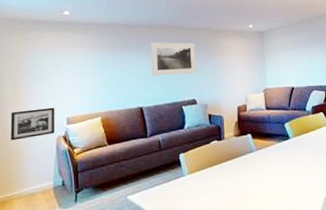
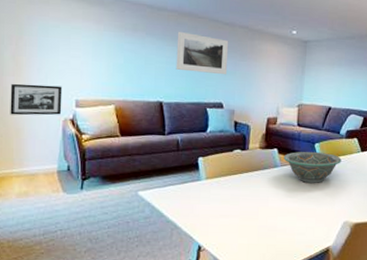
decorative bowl: none [257,131,312,163] -> present [283,151,342,183]

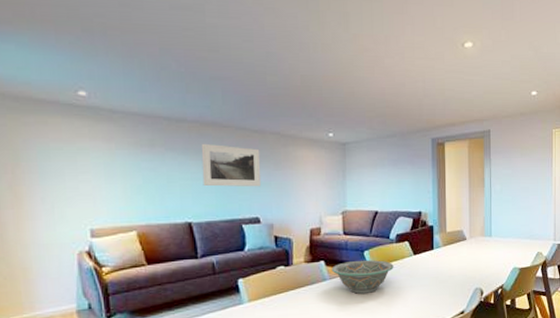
picture frame: present [10,83,63,116] -> none [10,215,75,253]

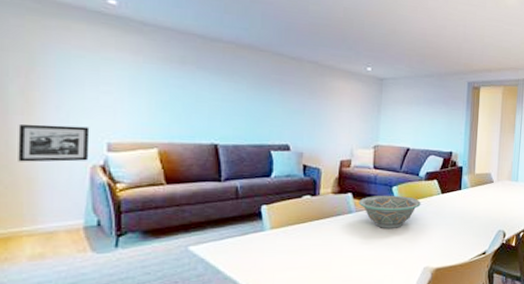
picture frame: none [10,215,75,253] -> present [18,123,90,162]
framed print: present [201,143,262,187] -> none [233,65,296,115]

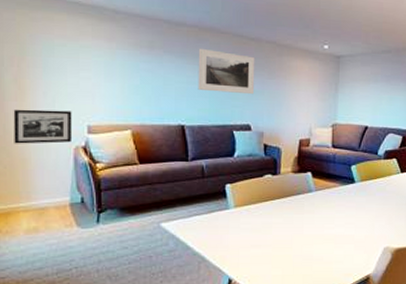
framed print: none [233,65,296,115] -> present [198,48,255,95]
decorative bowl: present [358,195,421,228] -> none [318,174,380,208]

